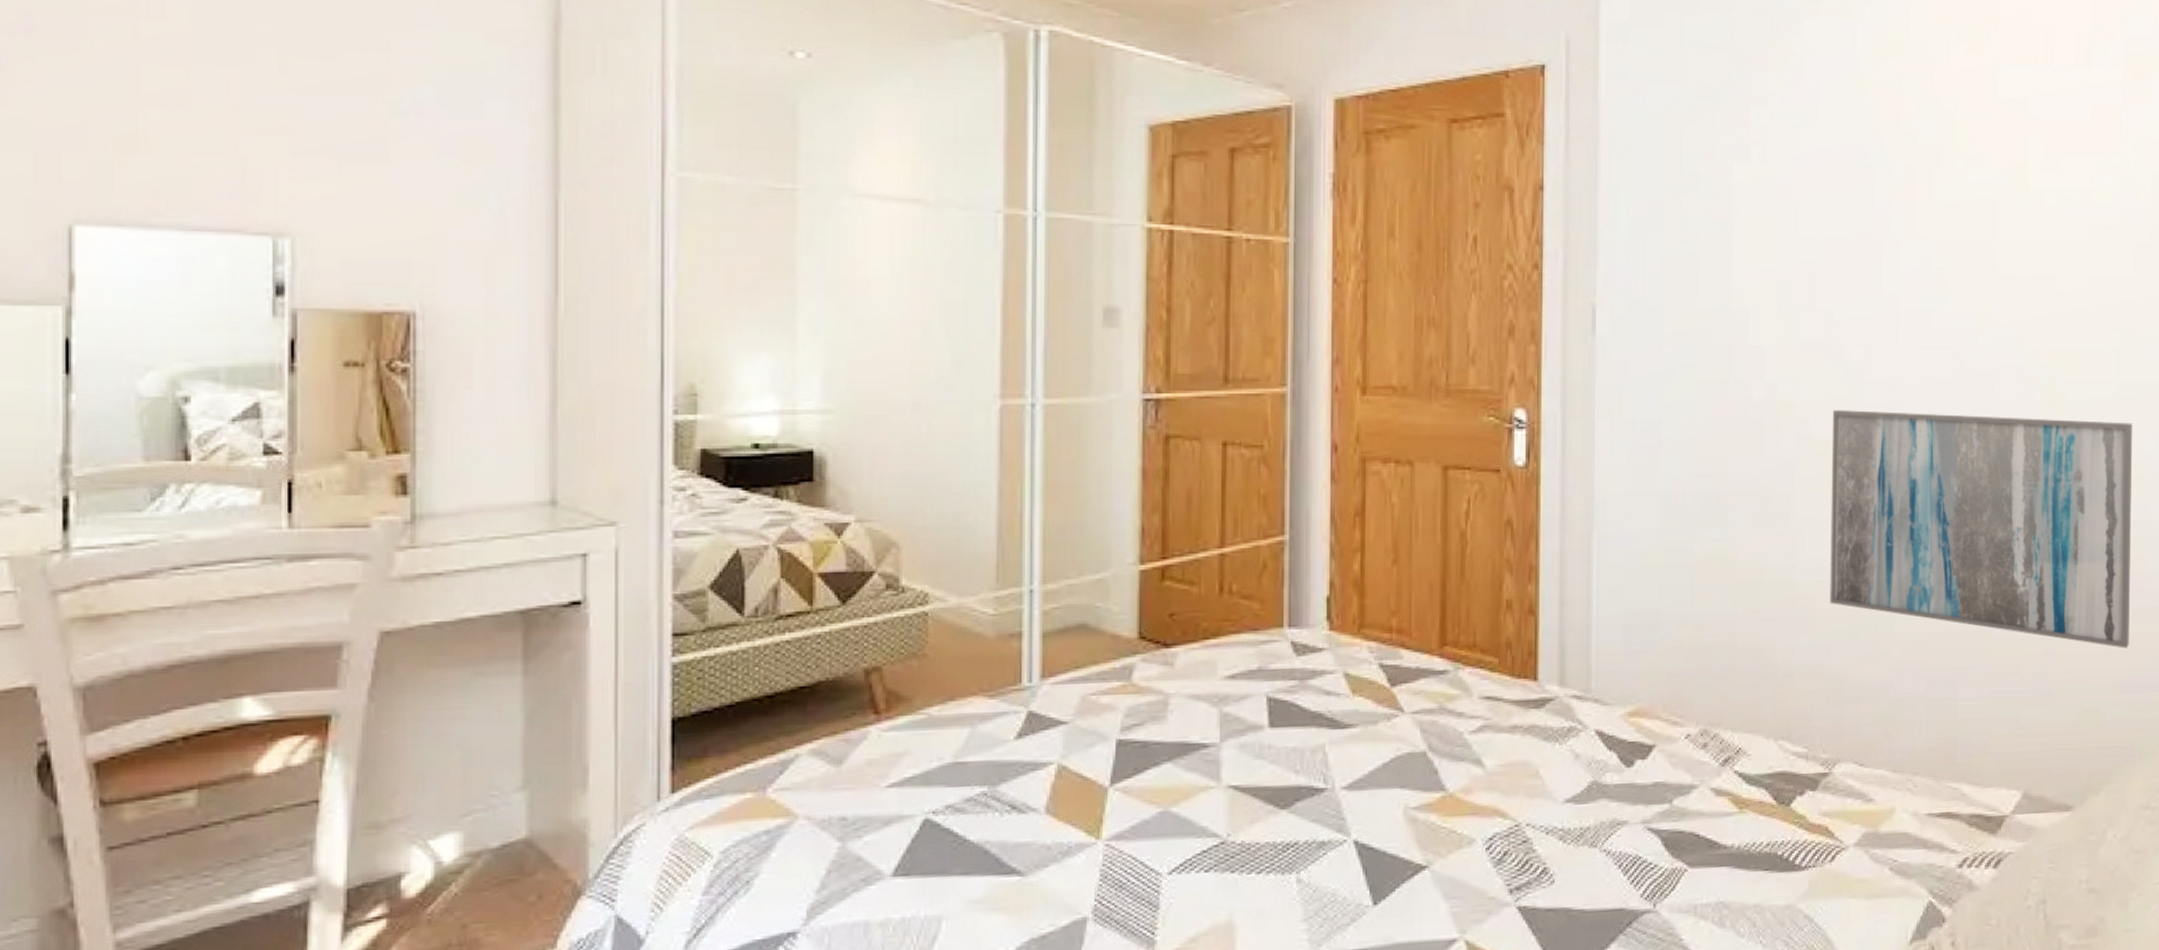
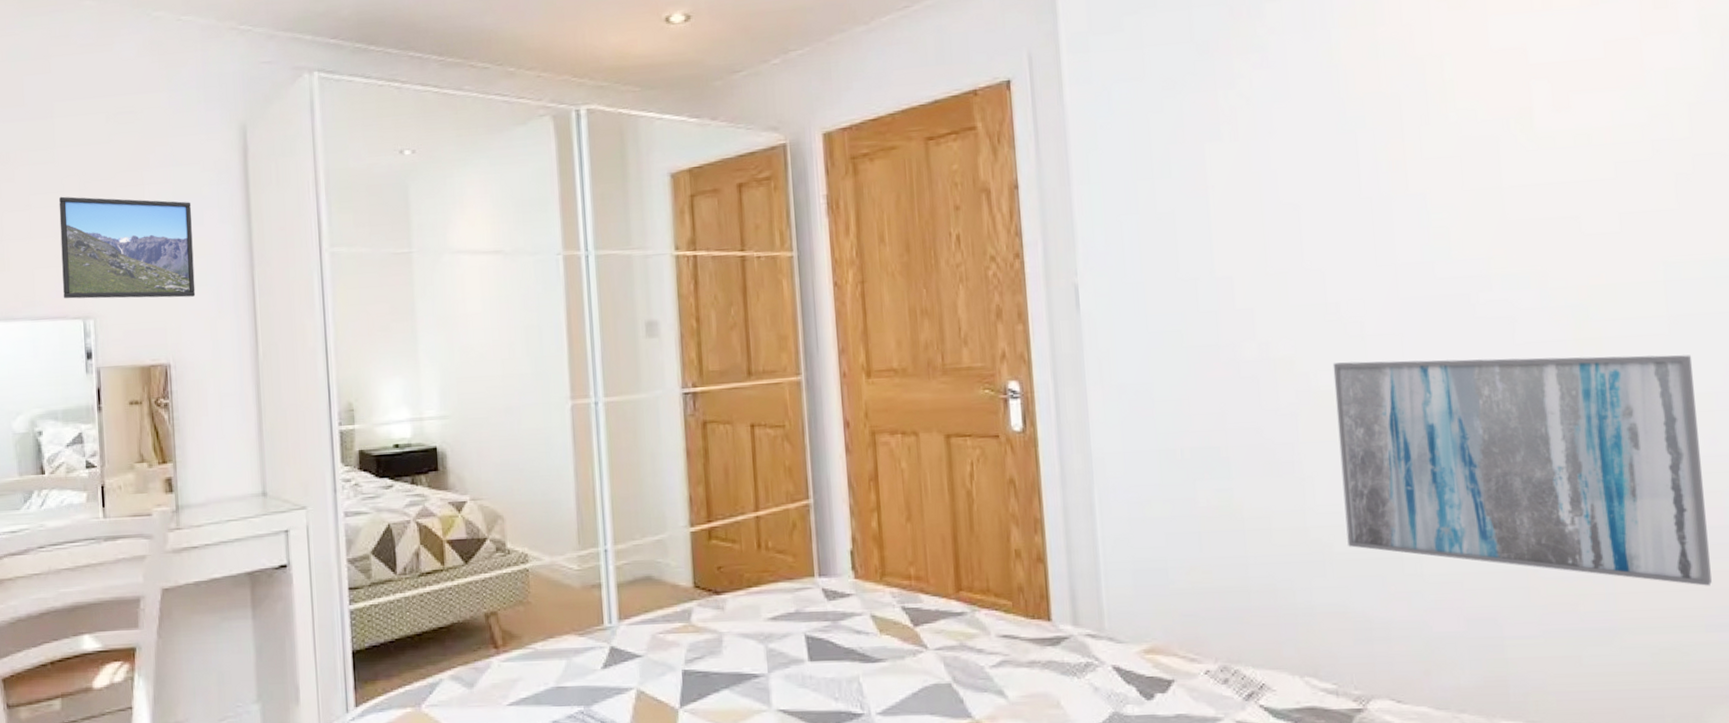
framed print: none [239,51,466,219] -> present [58,196,196,299]

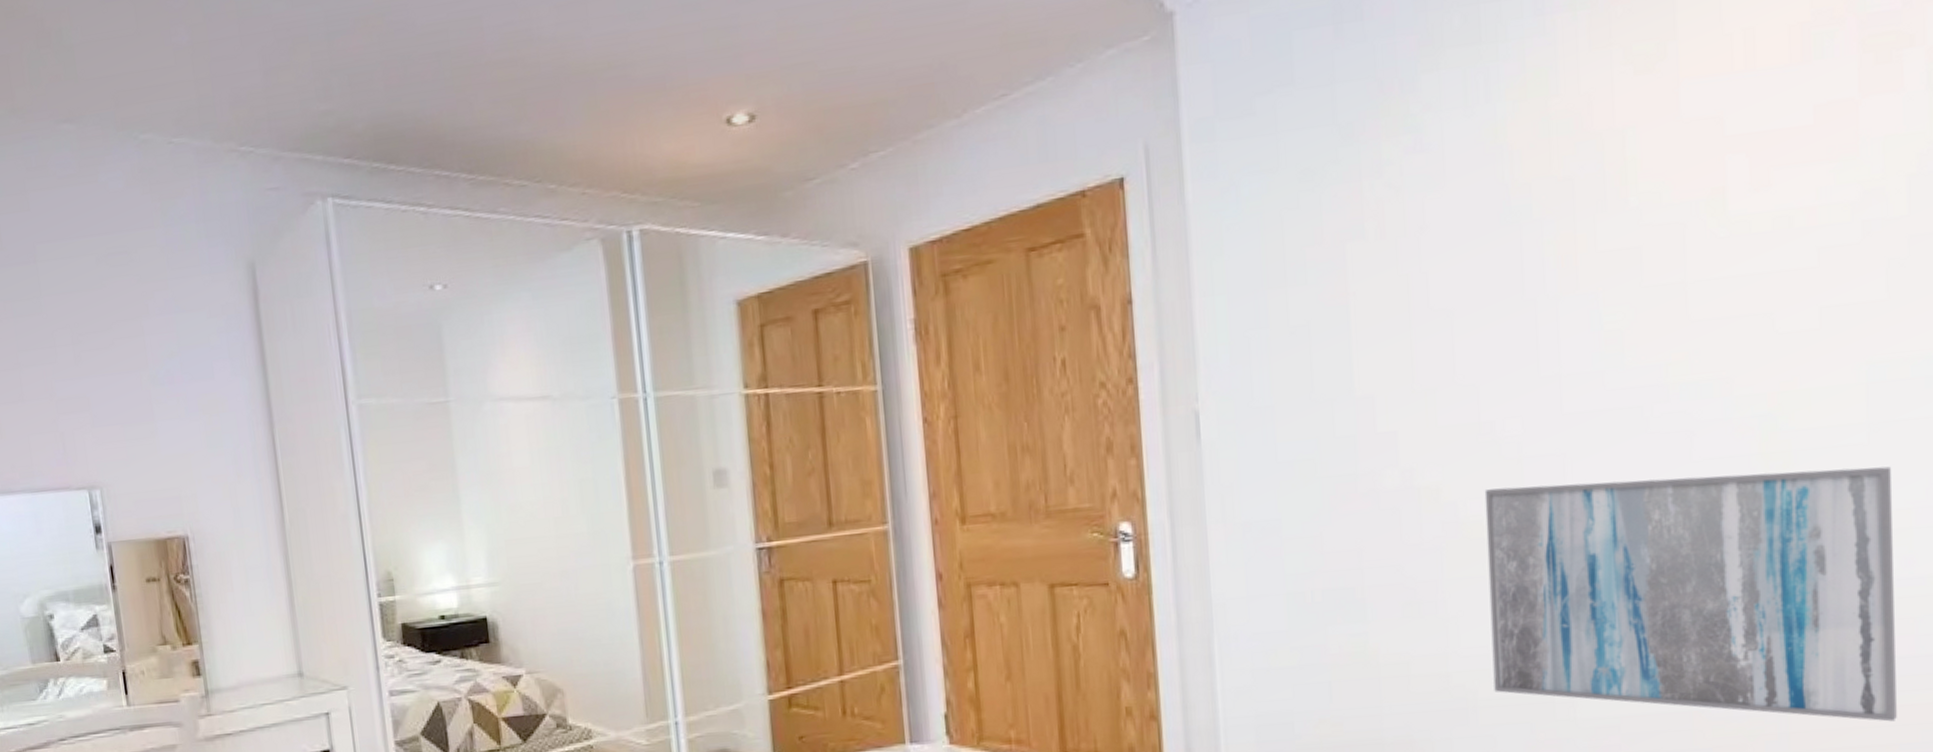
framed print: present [58,196,196,299] -> none [50,352,211,468]

